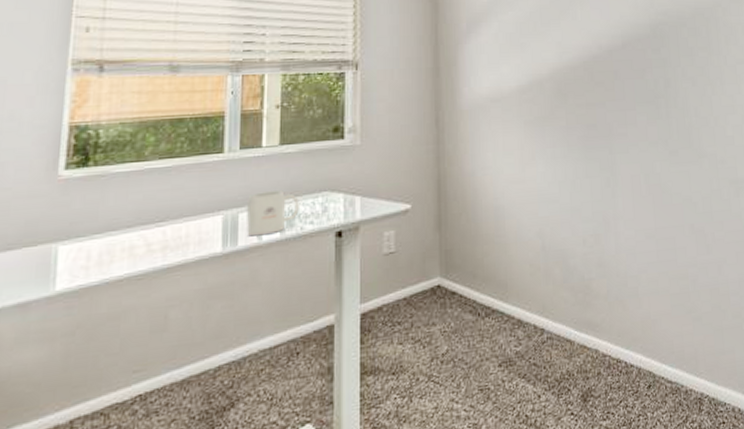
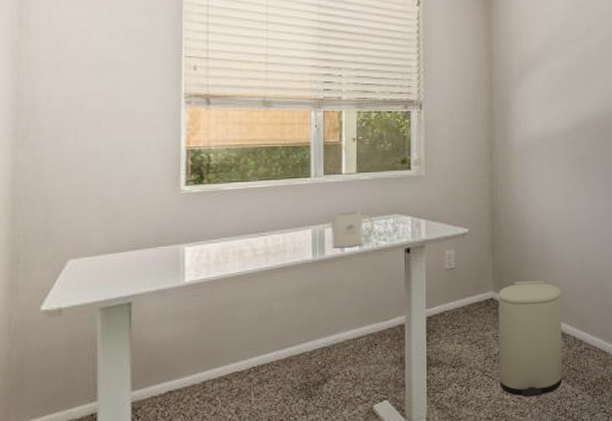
pedal bin: none [447,260,522,404] -> present [498,281,563,397]

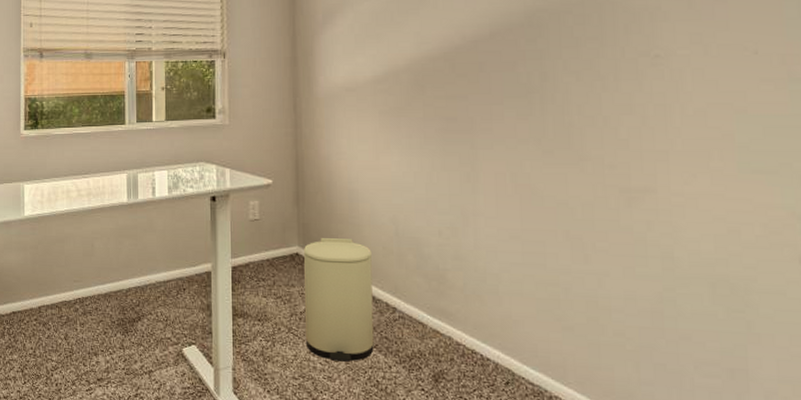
mug: present [332,211,374,248] -> none [144,158,182,193]

